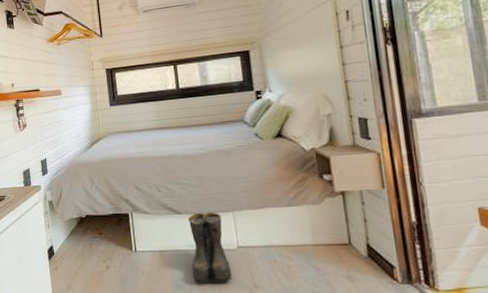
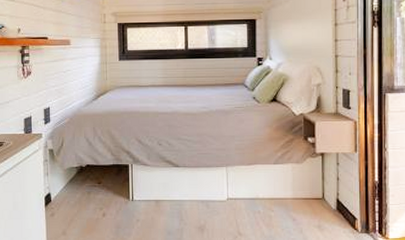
boots: present [187,212,232,284] -> none [184,166,219,231]

